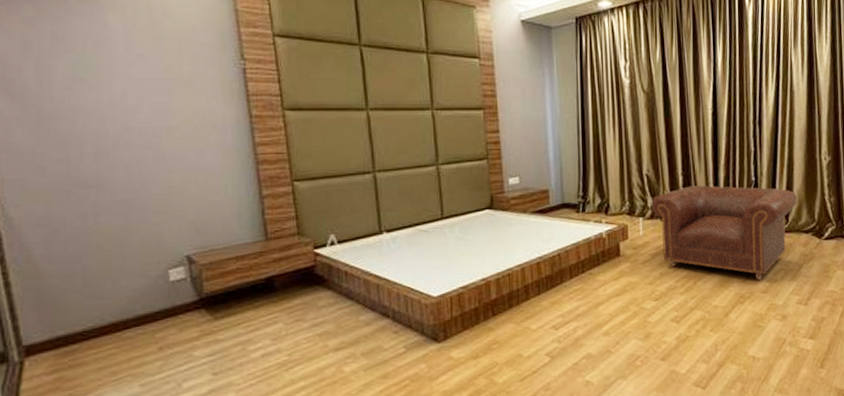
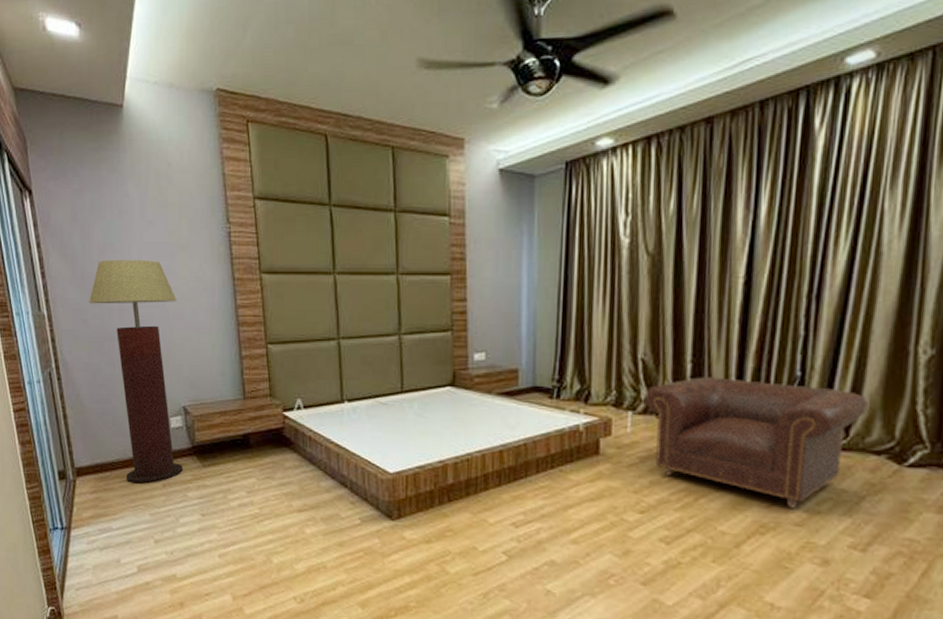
floor lamp: none [47,96,186,353] -> present [89,259,183,484]

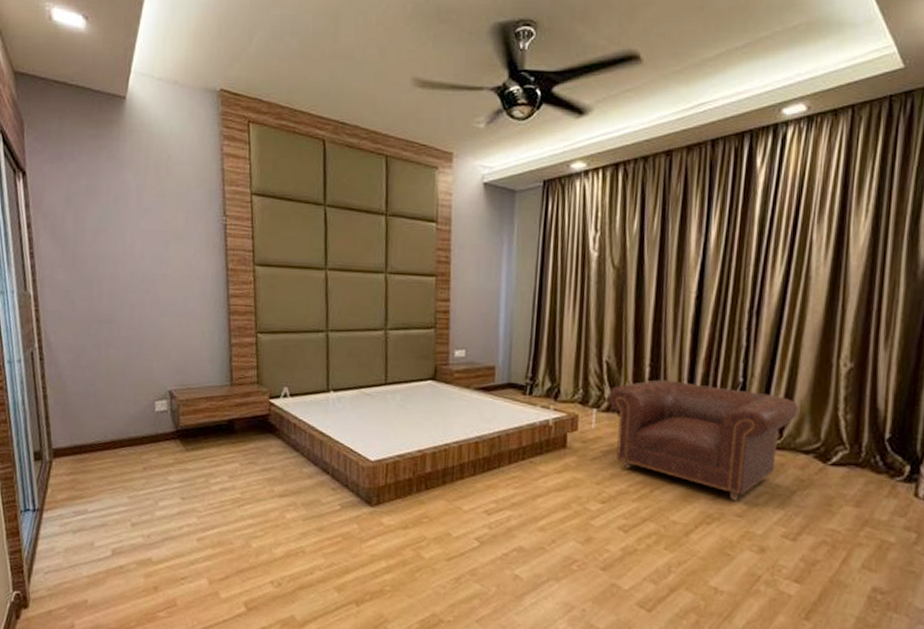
floor lamp: present [89,259,183,484] -> none [78,243,169,467]

